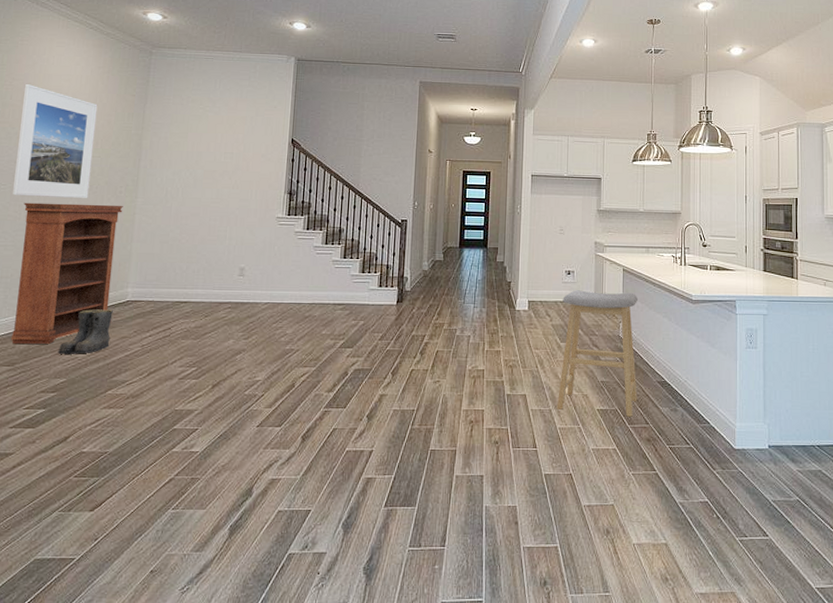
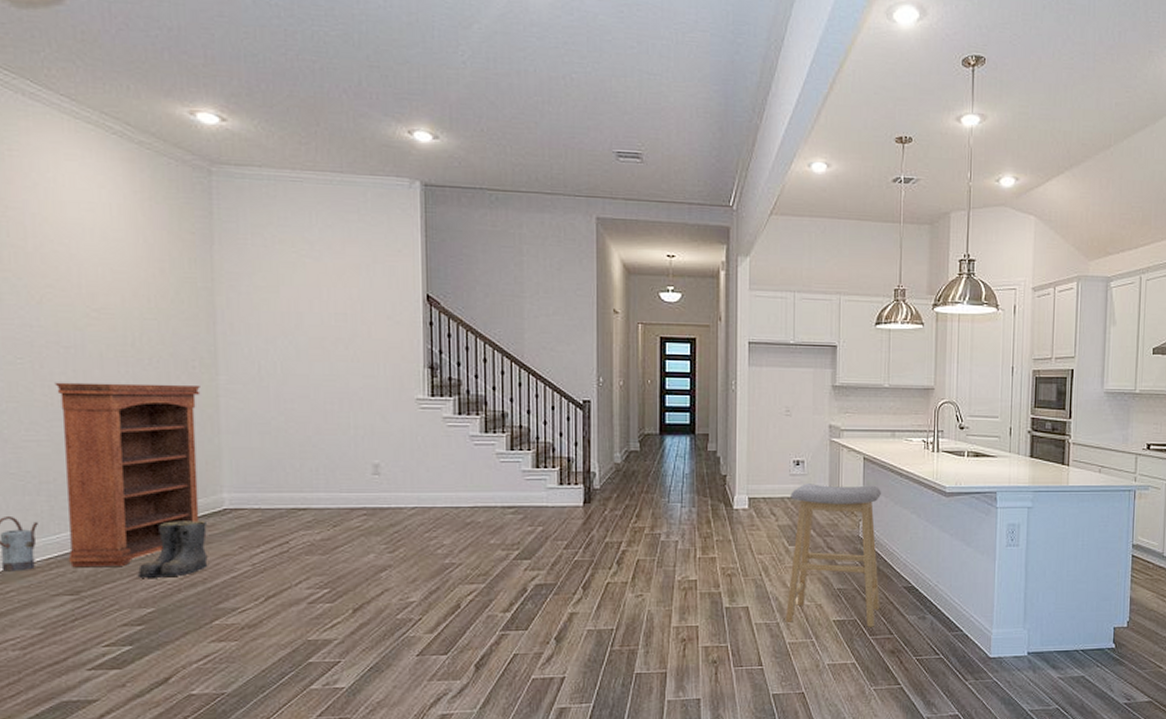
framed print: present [13,83,98,199] -> none [27,214,148,377]

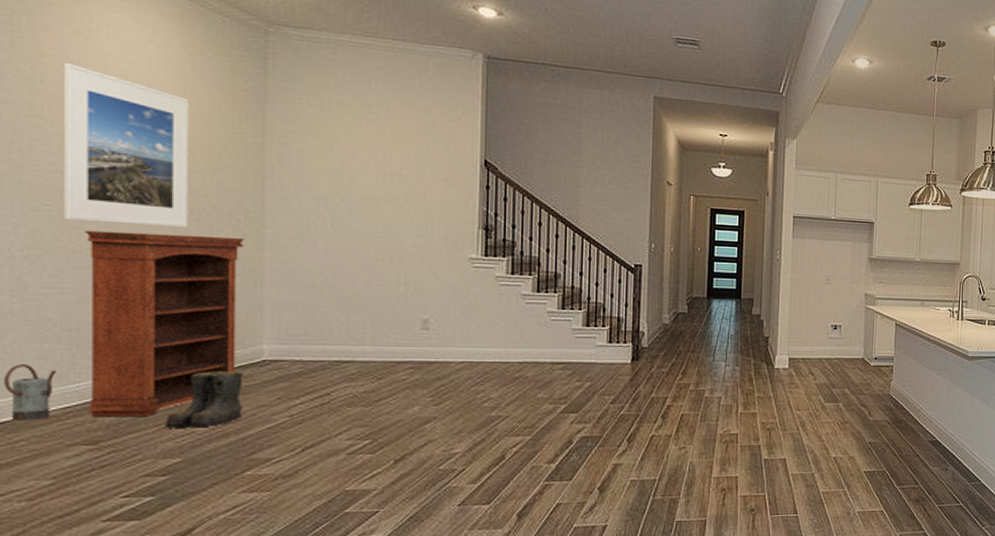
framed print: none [27,214,148,377] -> present [64,62,189,228]
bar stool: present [785,484,881,627] -> none [820,346,910,478]

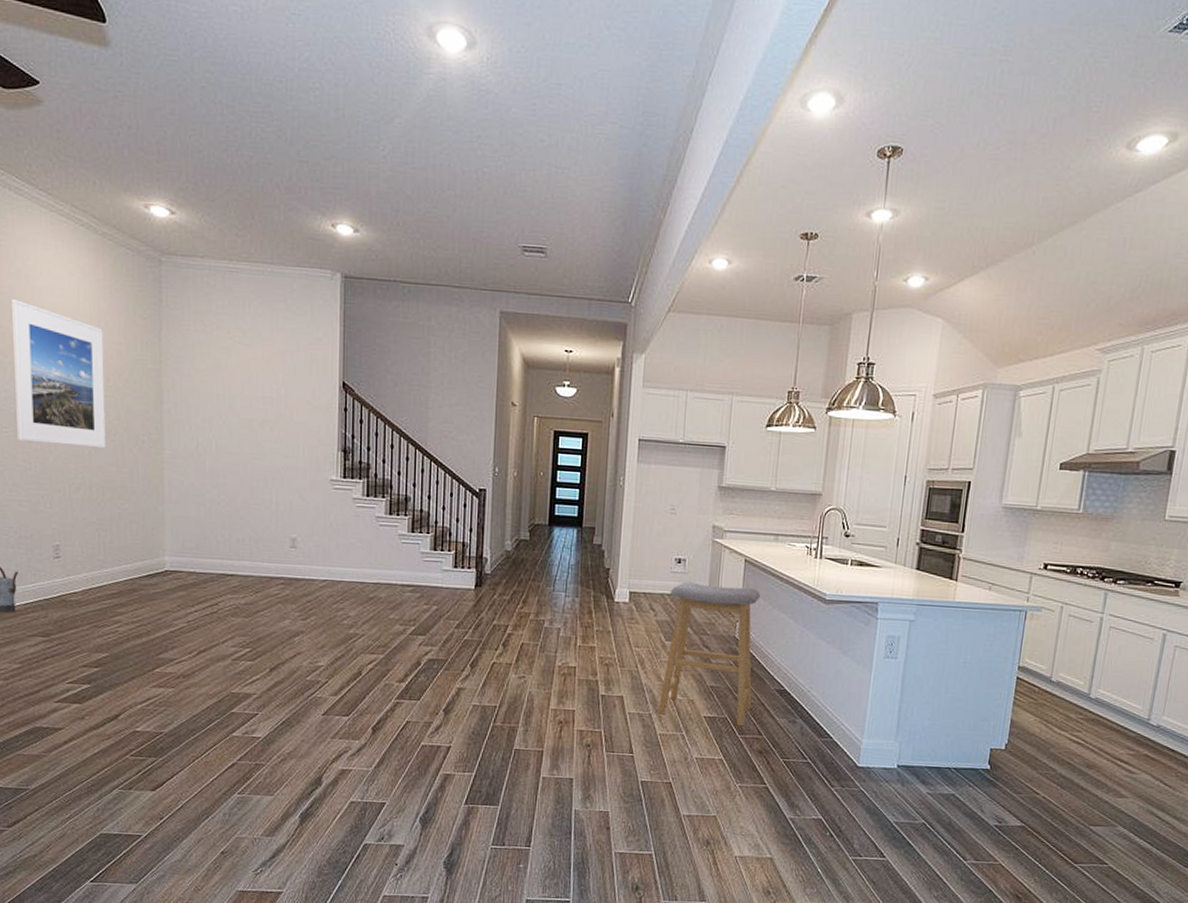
bookshelf: present [84,230,244,417] -> none [32,450,151,615]
boots: present [164,371,244,428] -> none [95,578,153,628]
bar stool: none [820,346,910,478] -> present [657,581,760,726]

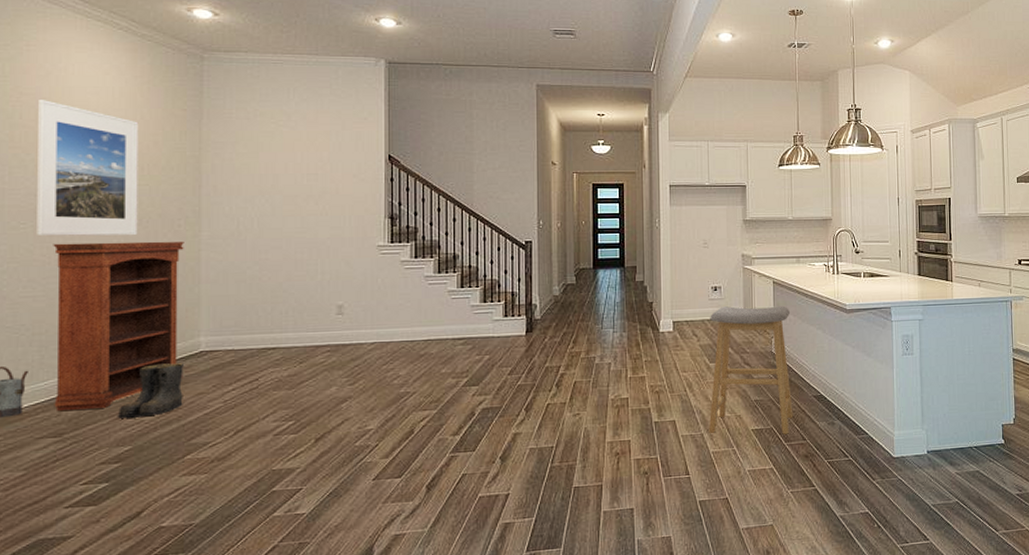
bookshelf: none [32,450,151,615] -> present [53,241,184,412]
boots: none [95,578,153,628] -> present [117,363,185,418]

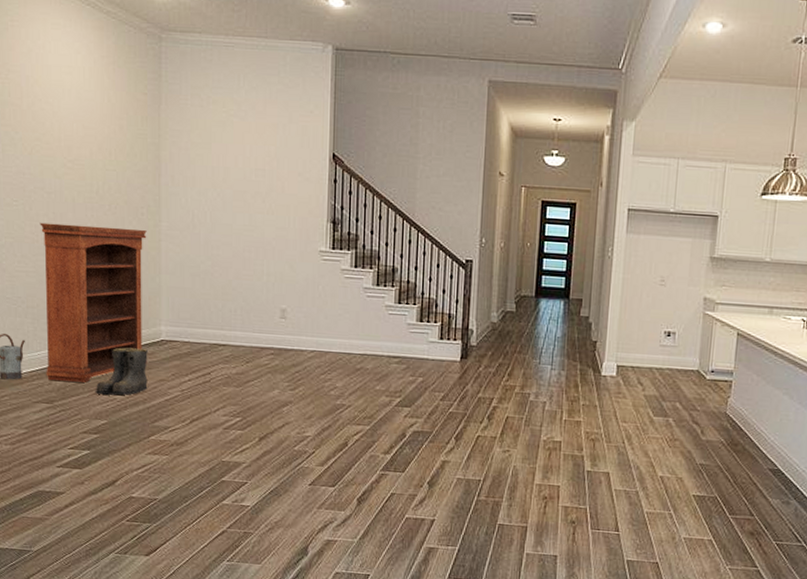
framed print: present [37,98,139,236] -> none [23,76,108,221]
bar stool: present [708,306,793,435] -> none [644,355,753,507]

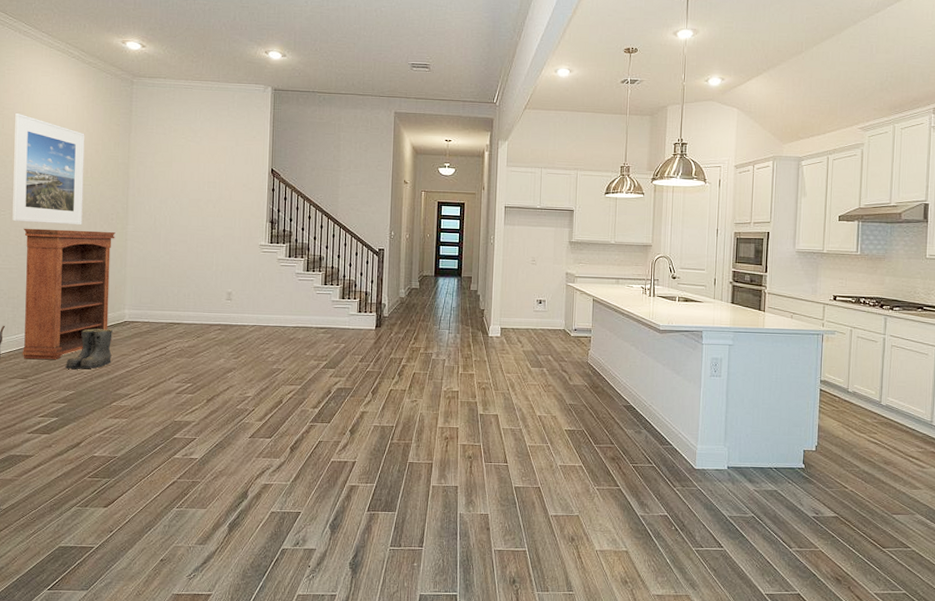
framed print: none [23,76,108,221] -> present [12,112,85,226]

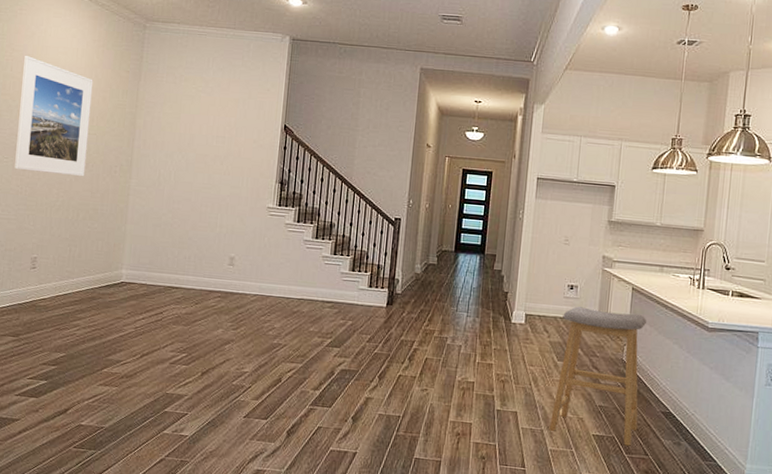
bookshelf: present [22,228,115,360] -> none [15,177,118,319]
boots: present [65,328,113,369] -> none [57,287,108,331]
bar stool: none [526,318,606,437] -> present [549,306,646,446]

